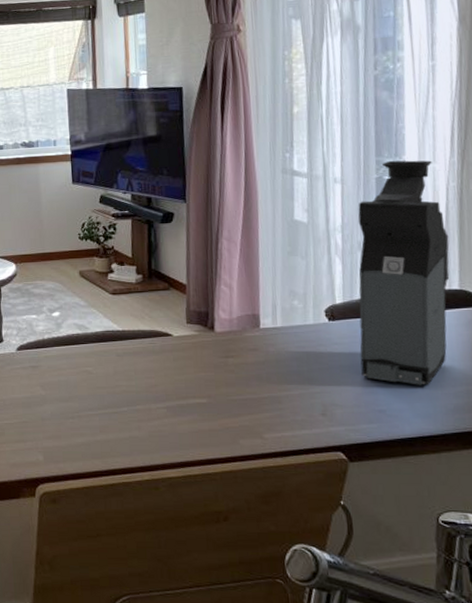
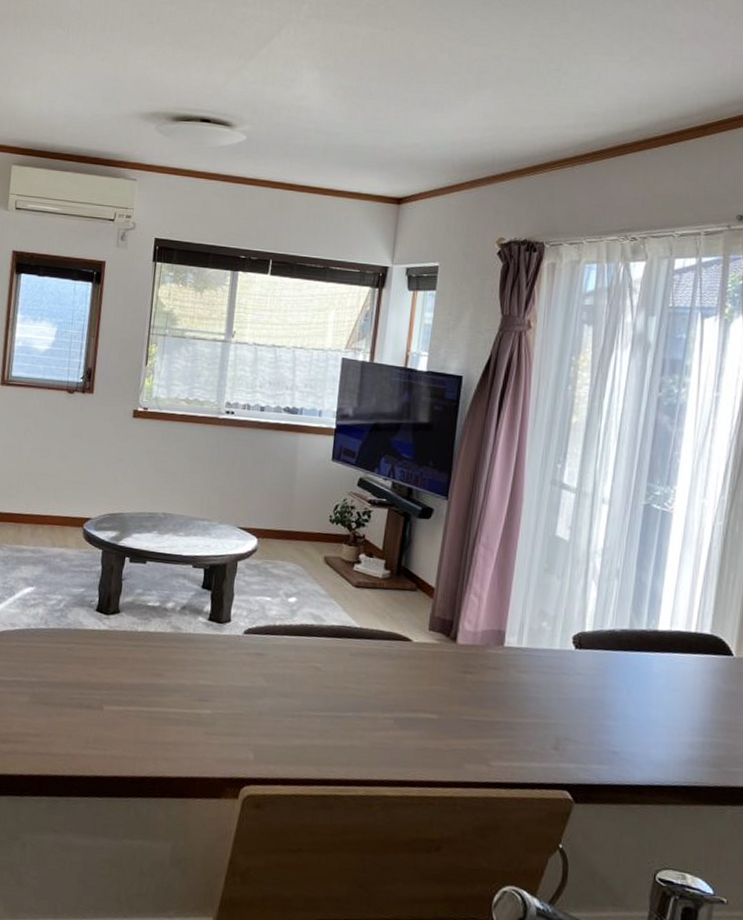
coffee maker: present [358,160,450,385] -> none [600,488,708,732]

